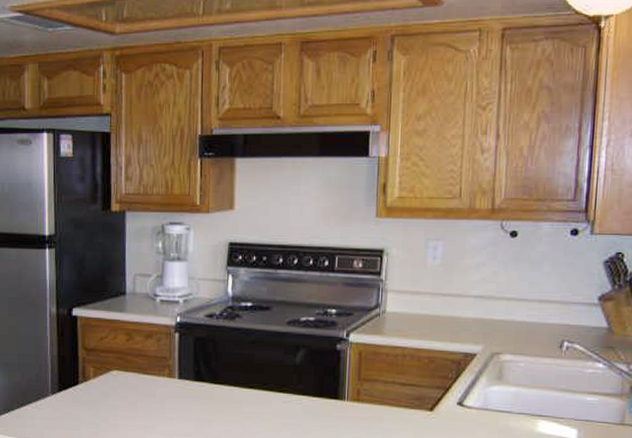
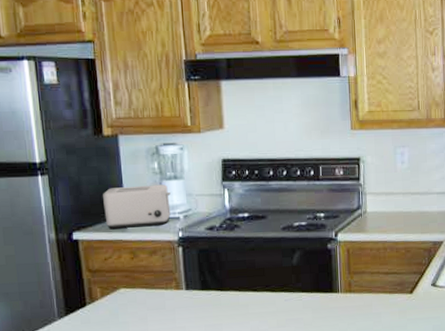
toaster: none [105,265,172,309] -> present [103,184,171,230]

